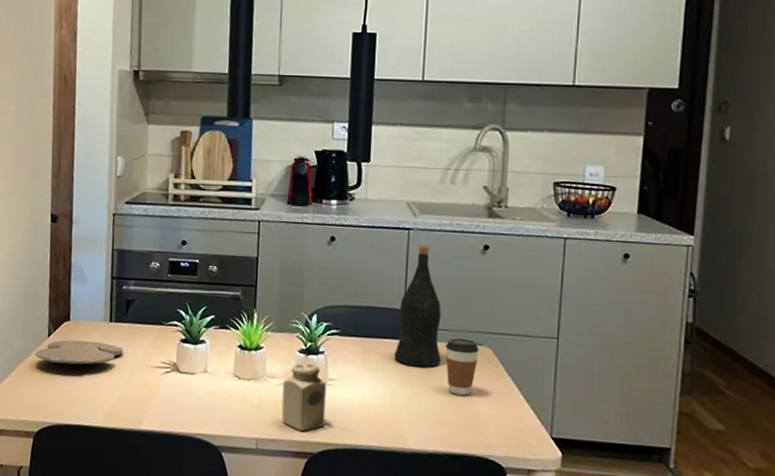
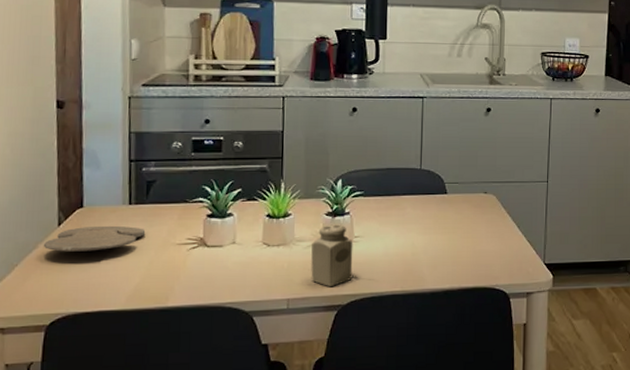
wine bottle: present [394,245,442,368] -> none [413,111,453,217]
coffee cup: present [445,338,480,396] -> none [457,189,485,237]

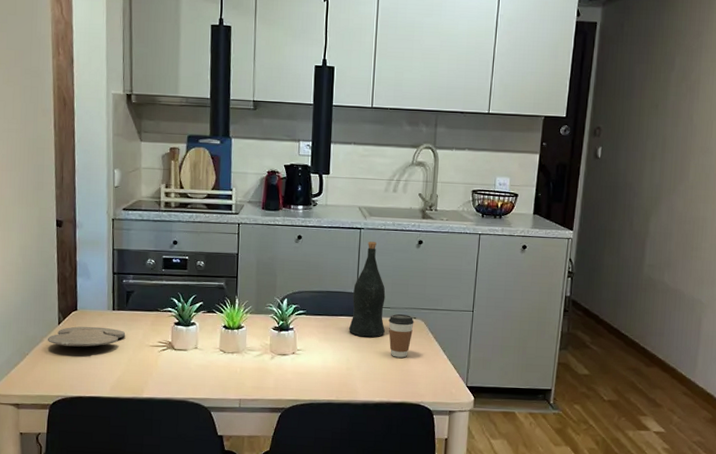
salt shaker: present [311,224,353,286] -> none [259,338,296,391]
wine bottle: none [413,111,453,217] -> present [349,241,386,338]
coffee cup: none [457,189,485,237] -> present [388,313,414,358]

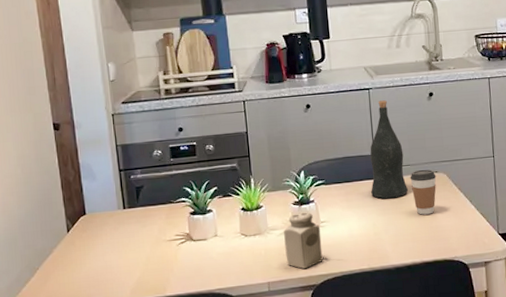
paint palette: present [47,326,126,347] -> none [57,228,140,255]
salt shaker: none [259,338,296,391] -> present [284,212,323,269]

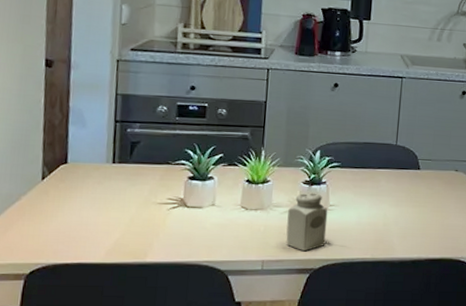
wine bottle: present [370,100,408,200] -> none [387,91,427,191]
coffee cup: present [410,169,436,215] -> none [429,166,456,212]

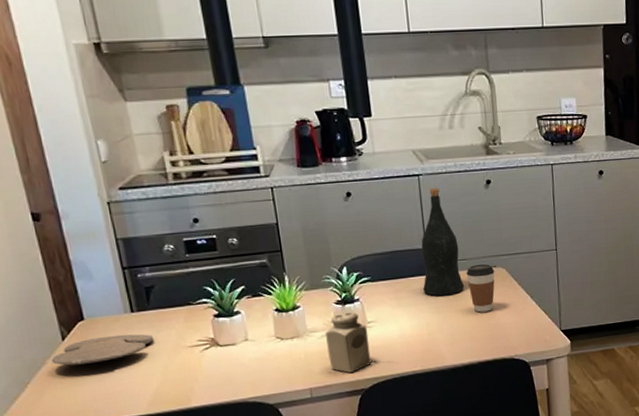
paint palette: none [26,182,128,206] -> present [51,334,154,366]
wine bottle: none [387,91,427,191] -> present [421,188,464,297]
coffee cup: none [429,166,456,212] -> present [466,264,495,313]

